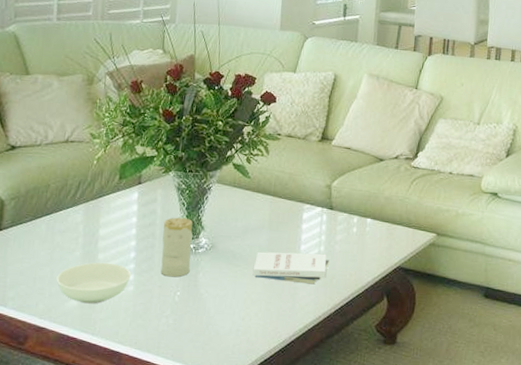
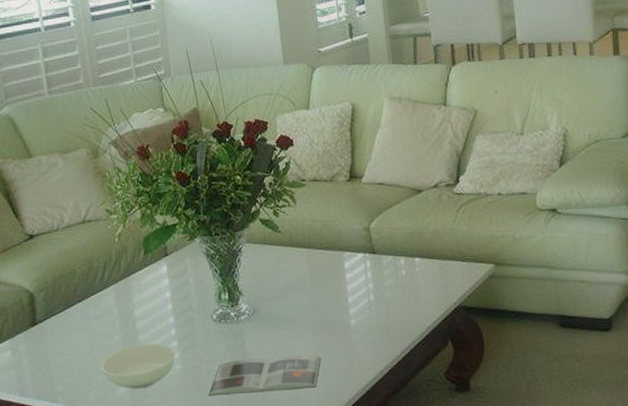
magazine: none [155,288,266,324] -> present [208,354,321,395]
candle: present [160,217,193,278] -> none [198,285,236,350]
books: present [252,251,329,285] -> none [301,303,382,339]

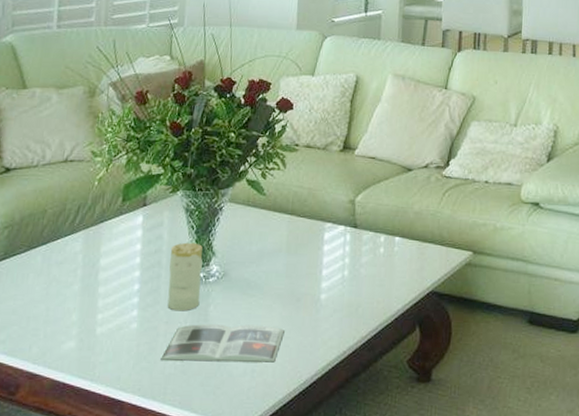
bowl: present [101,343,176,389] -> none [52,296,135,345]
candle: none [198,285,236,350] -> present [167,242,203,312]

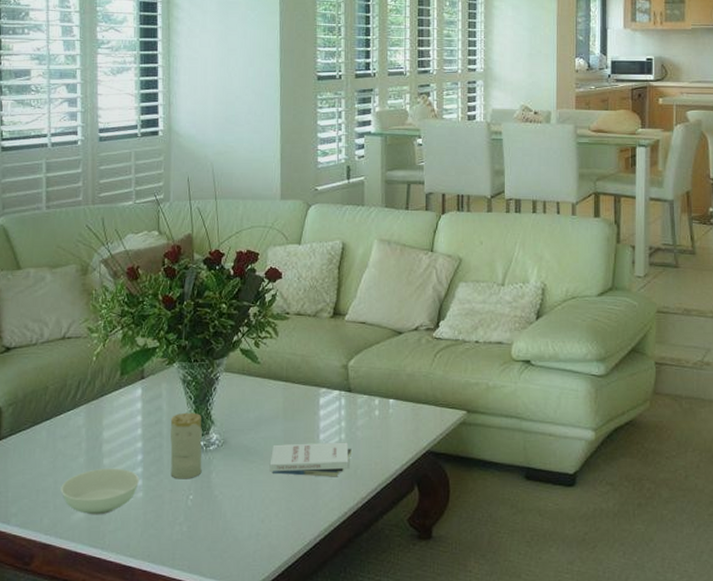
bowl: none [52,296,135,345] -> present [60,468,139,515]
magazine: present [160,323,285,363] -> none [167,490,286,527]
books: none [269,278,354,315] -> present [269,442,352,477]

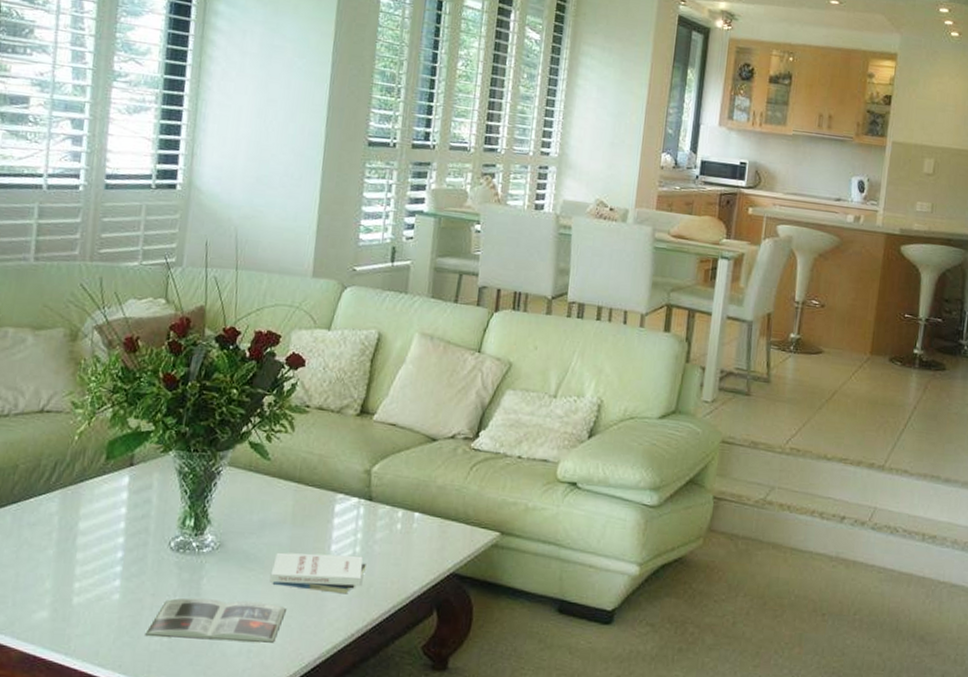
bowl: present [60,468,139,515] -> none [22,563,117,616]
magazine: none [167,490,286,527] -> present [145,598,286,643]
candle: present [170,412,202,479] -> none [154,508,197,584]

